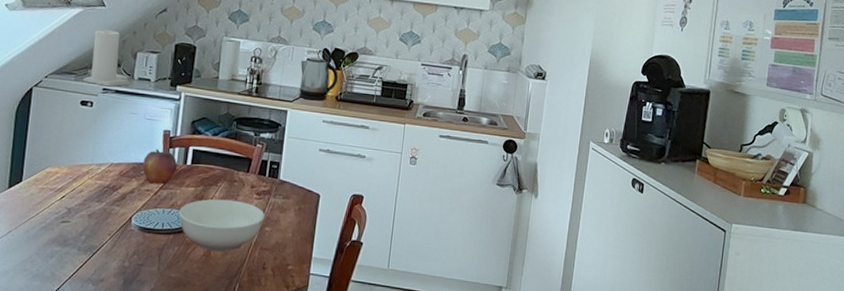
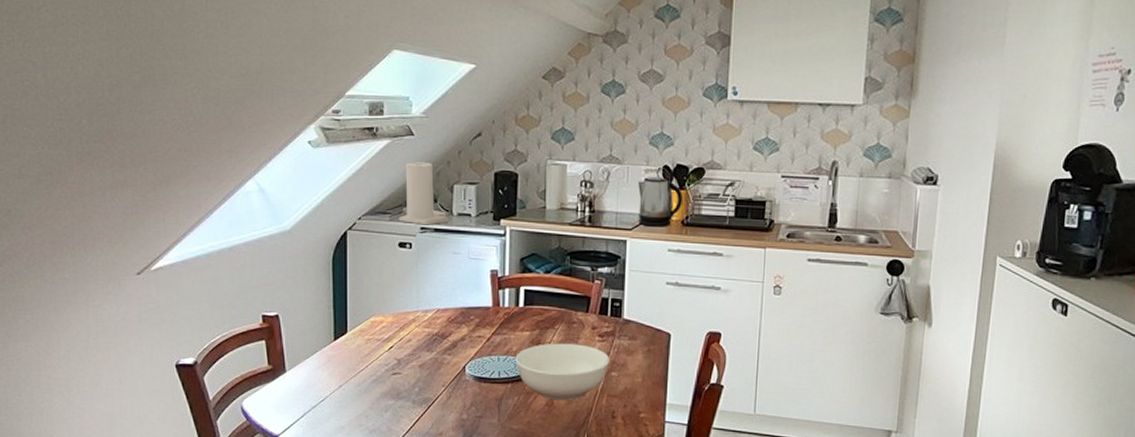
fruit: present [142,149,178,184] -> none [472,291,509,330]

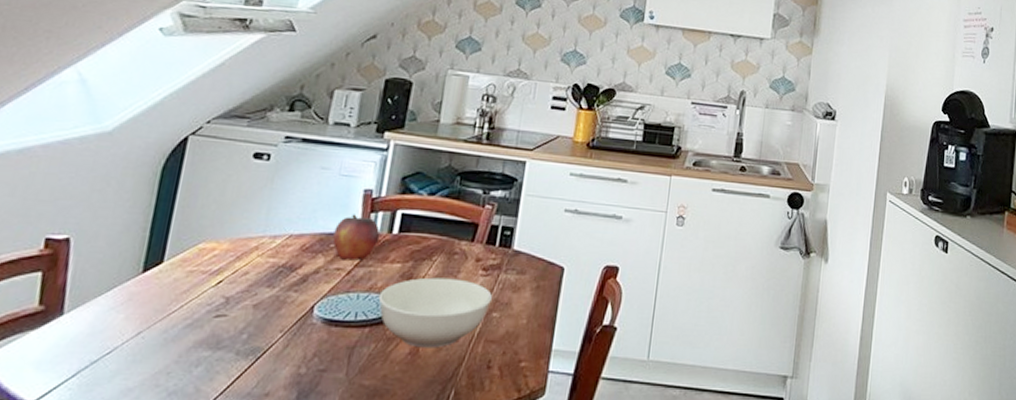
paper towel: present [398,162,450,225] -> none [258,60,324,134]
fruit: none [472,291,509,330] -> present [332,214,381,261]
kettle: present [638,177,684,227] -> none [541,95,592,149]

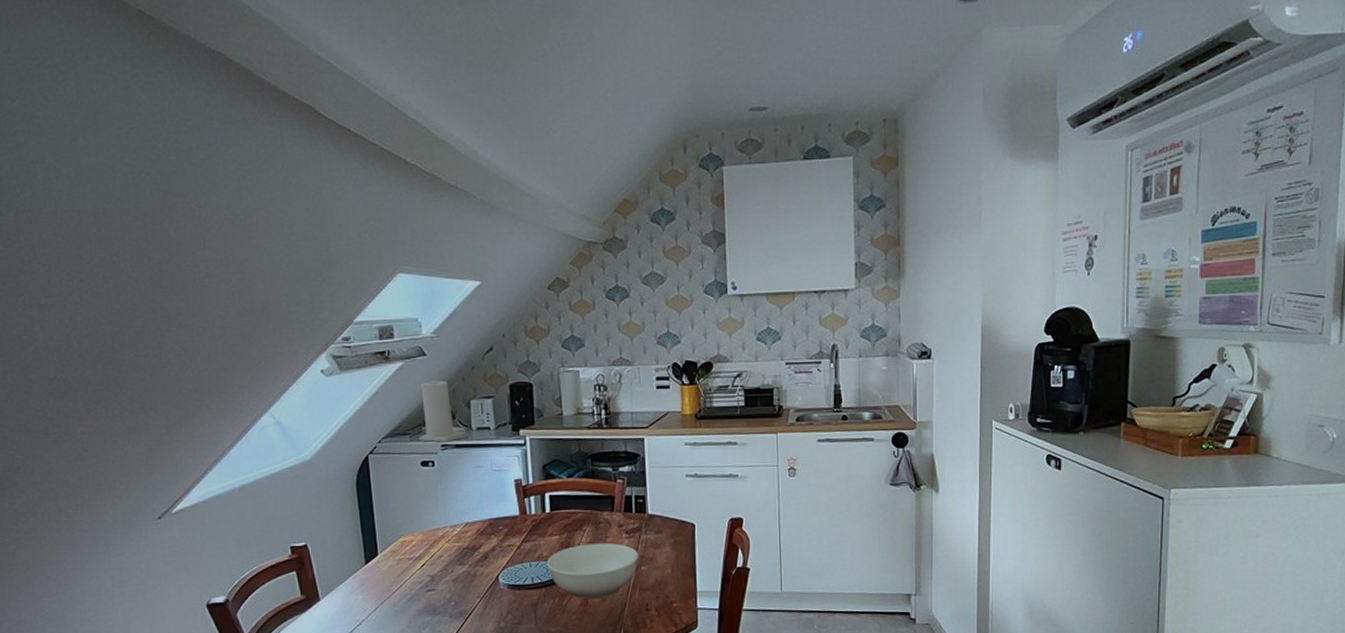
paper towel: none [258,60,324,134] -> present [418,381,470,443]
fruit: present [332,214,381,261] -> none [499,500,537,538]

